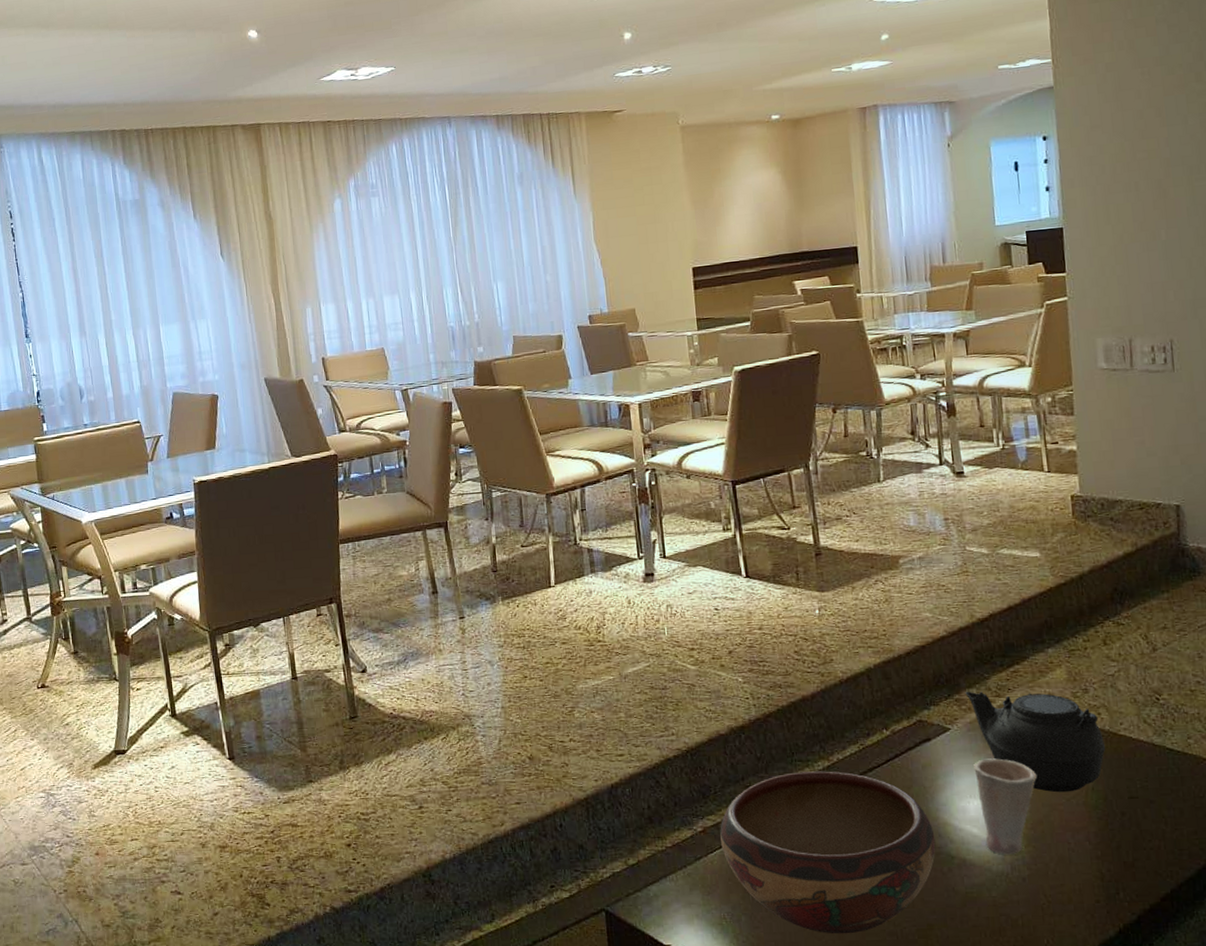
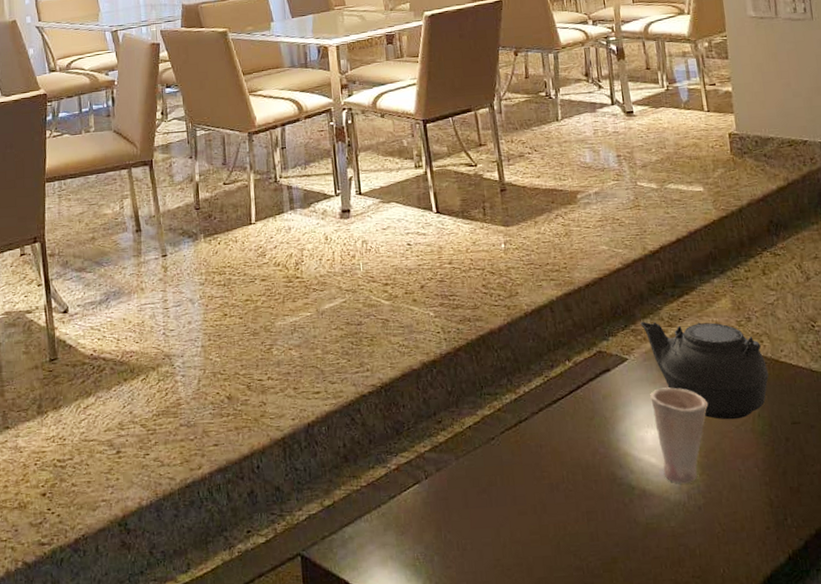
decorative bowl: present [720,771,936,934] -> none [413,404,618,572]

